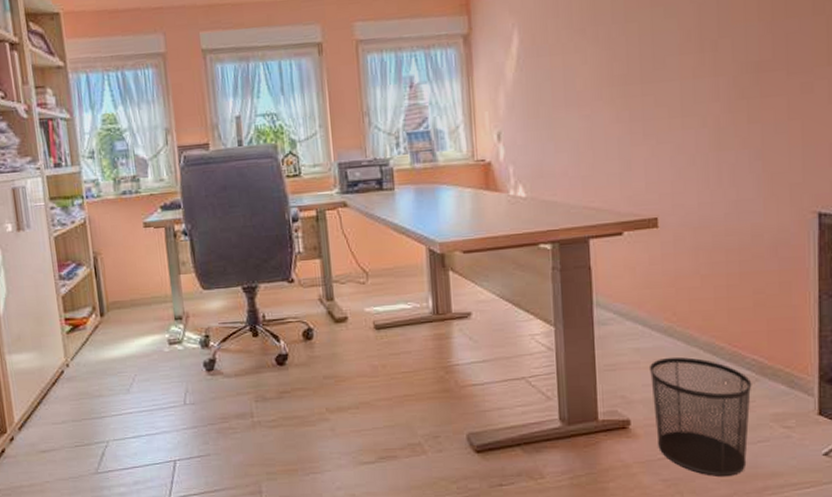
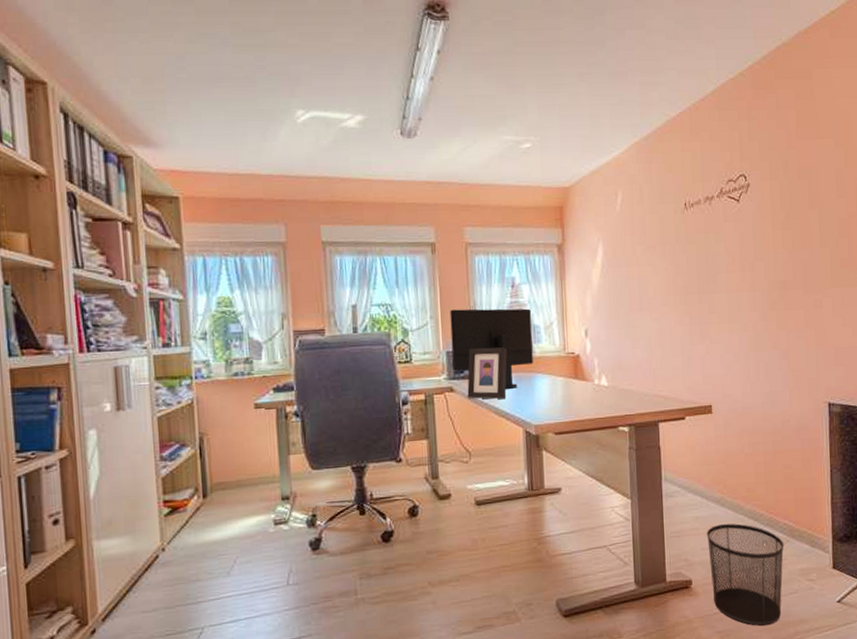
computer monitor: none [340,111,437,203] -> present [450,308,533,389]
picture frame: none [362,156,407,215] -> present [467,347,507,400]

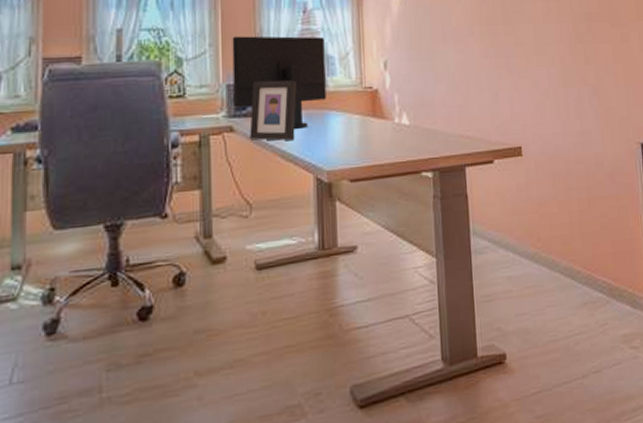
waste bin: present [706,523,784,626] -> none [520,283,605,407]

